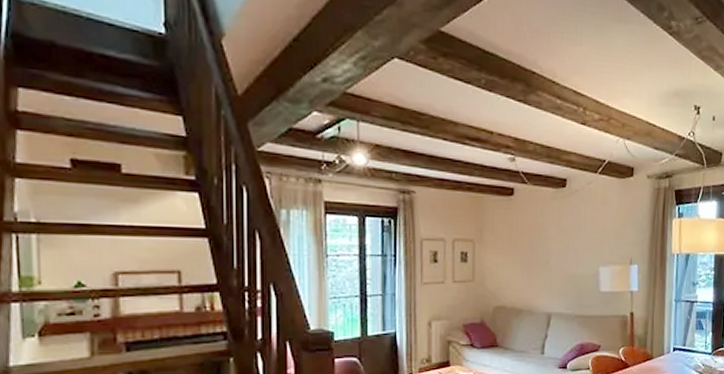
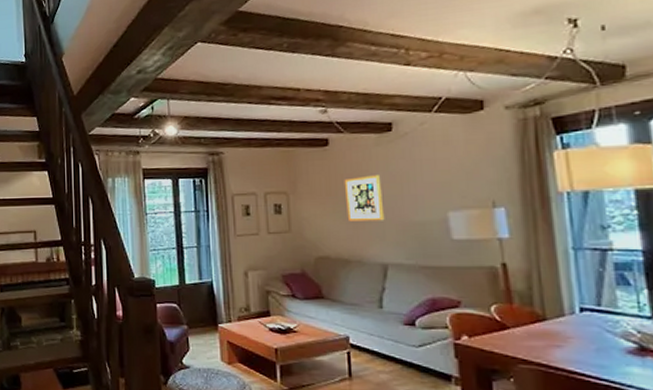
wall art: none [523,228,553,273] -> present [344,175,385,222]

